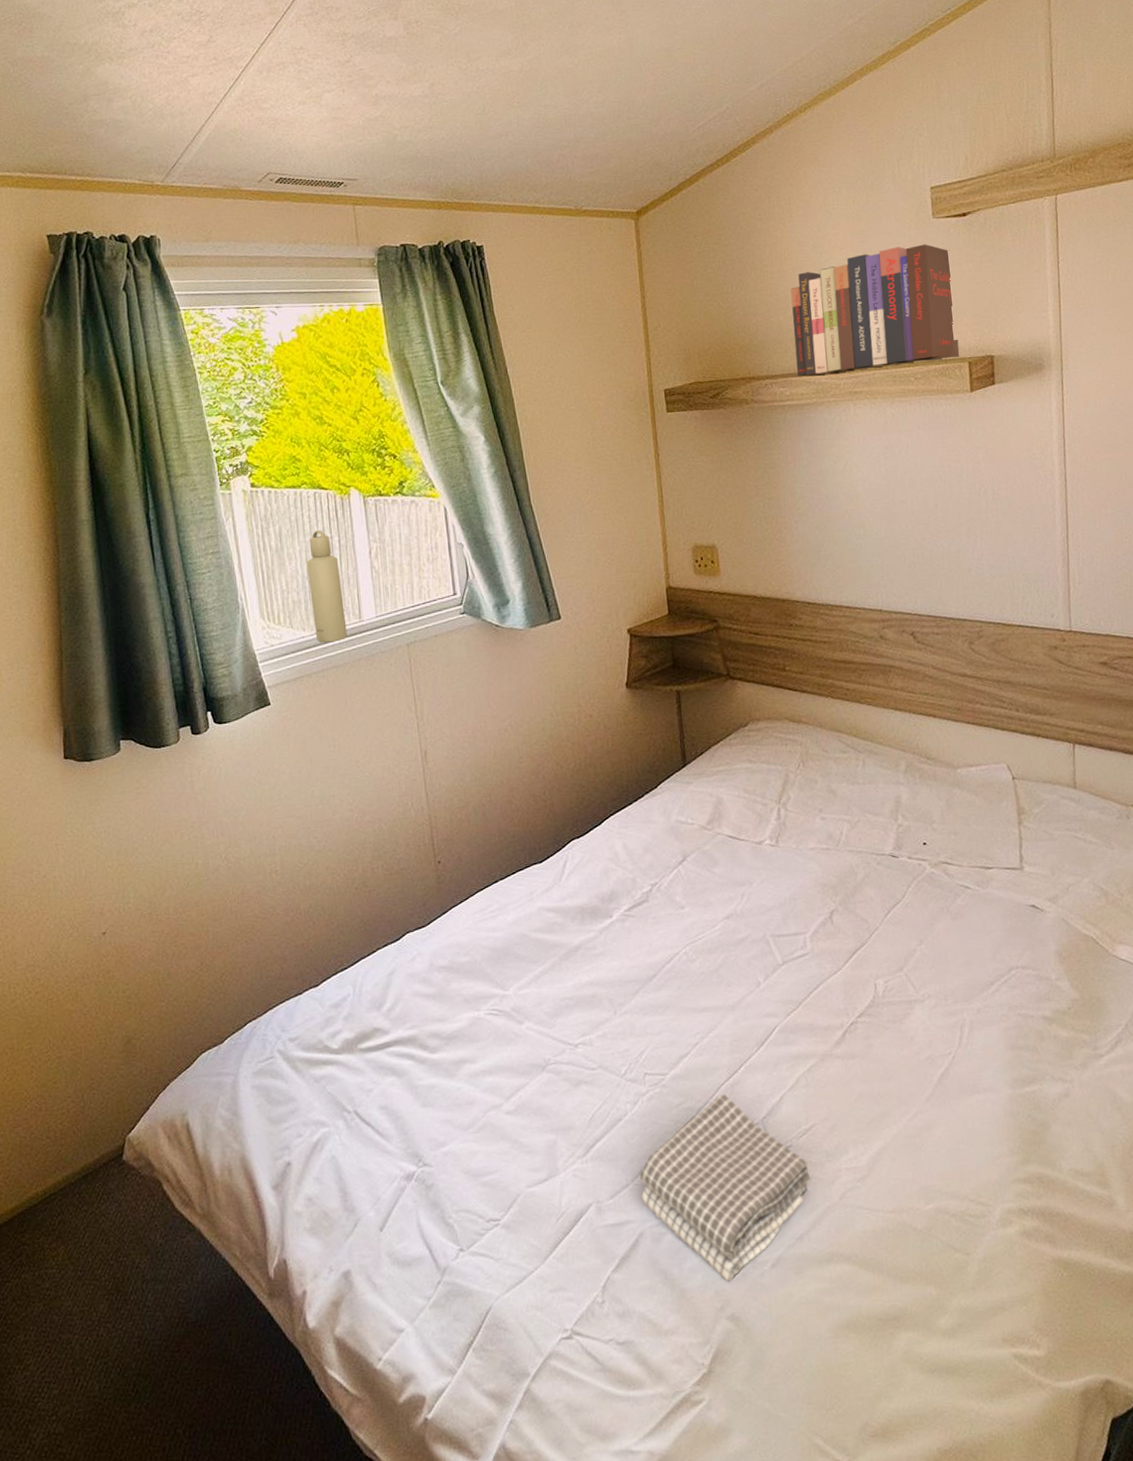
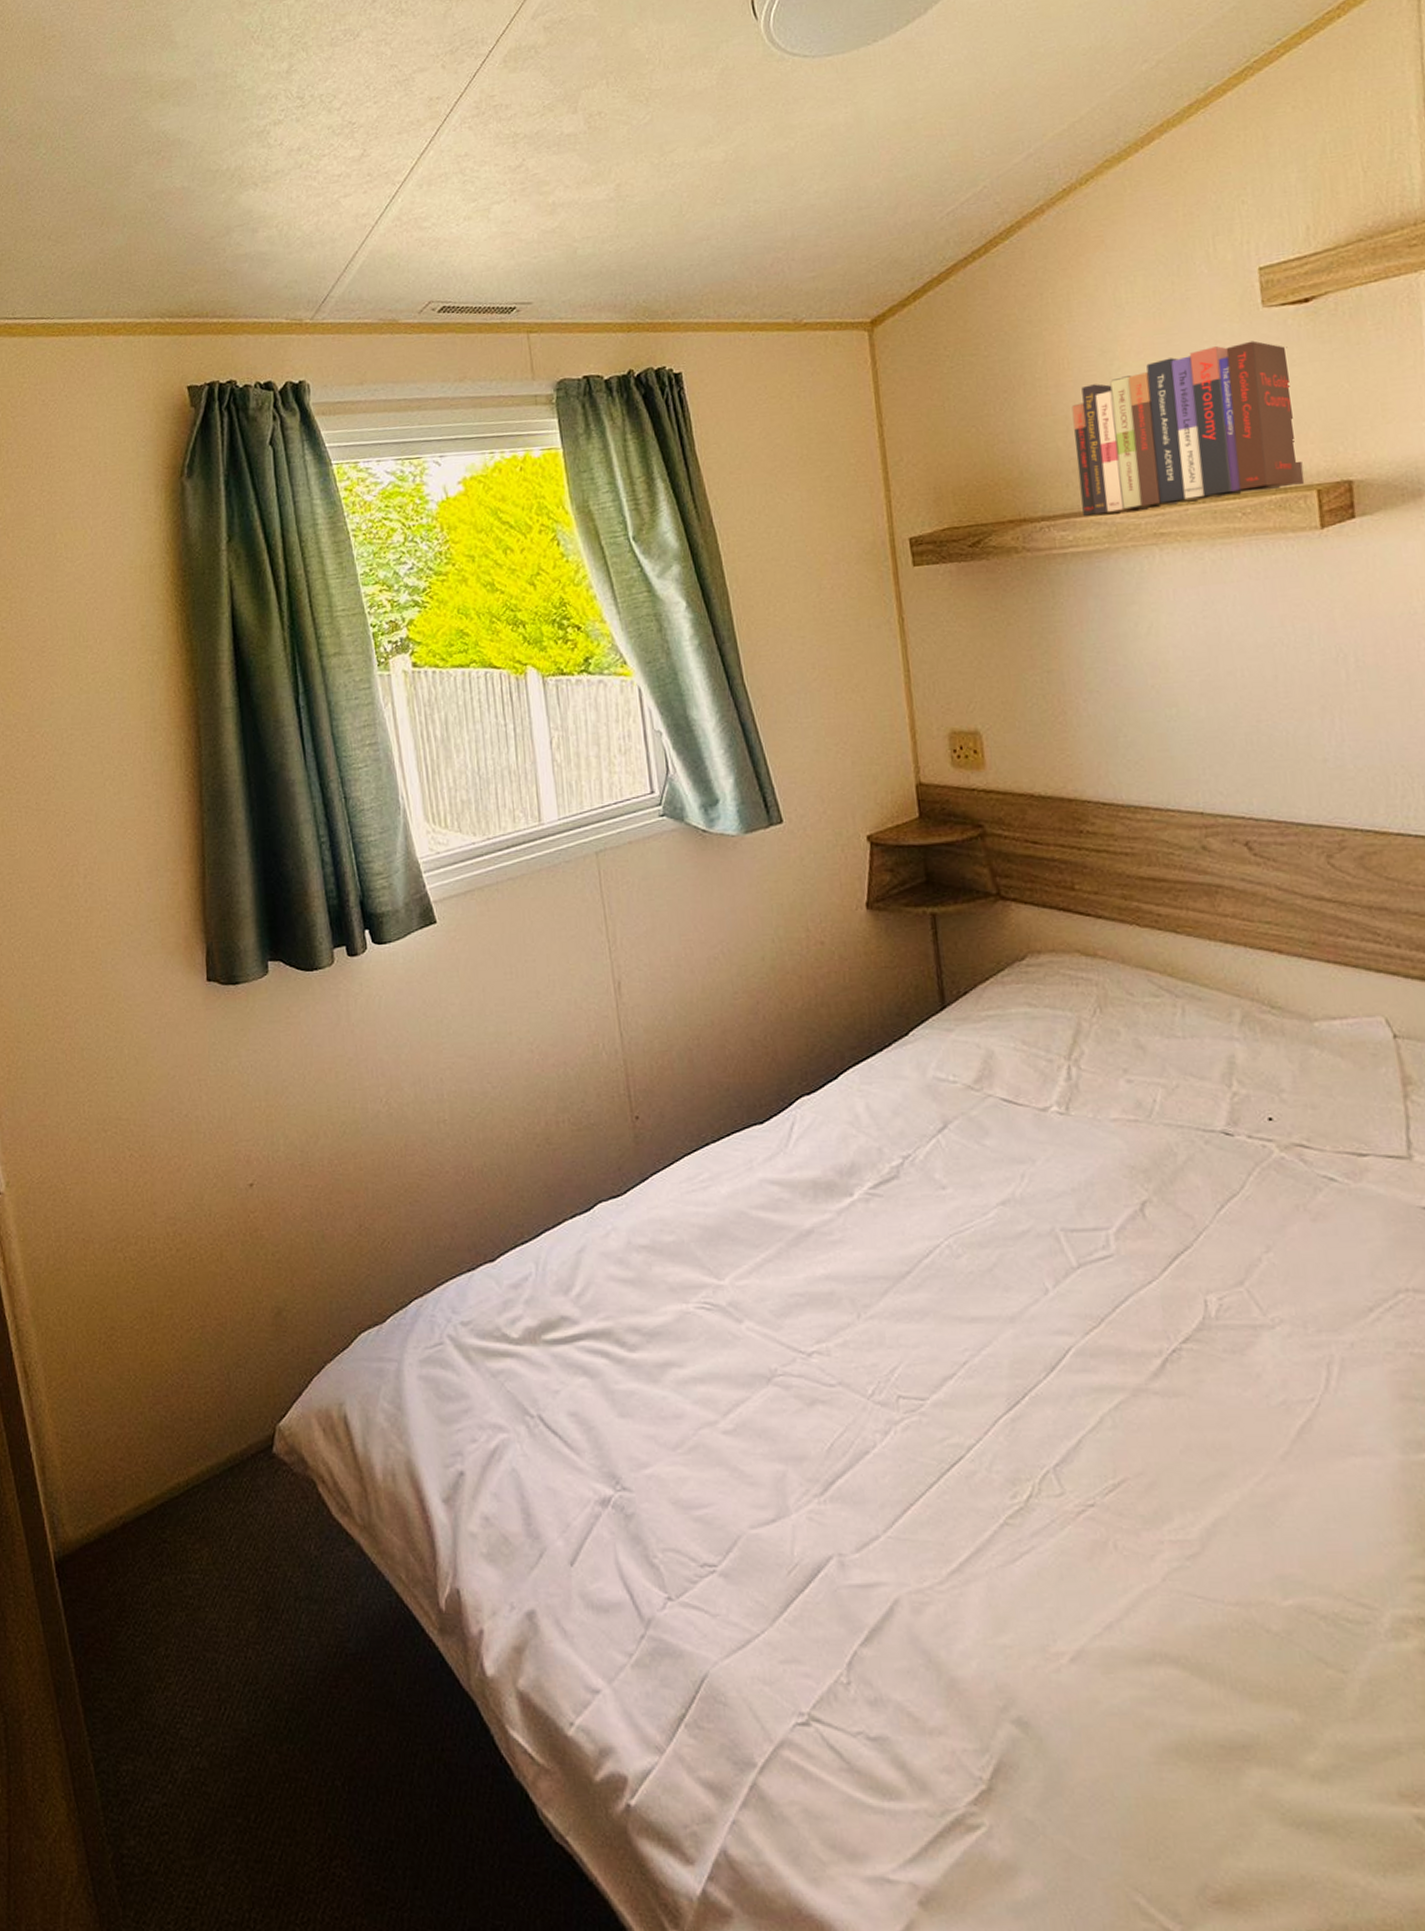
bottle: present [306,529,347,643] -> none [476,716,525,851]
towel: present [639,1094,811,1282] -> none [892,1430,1122,1674]

